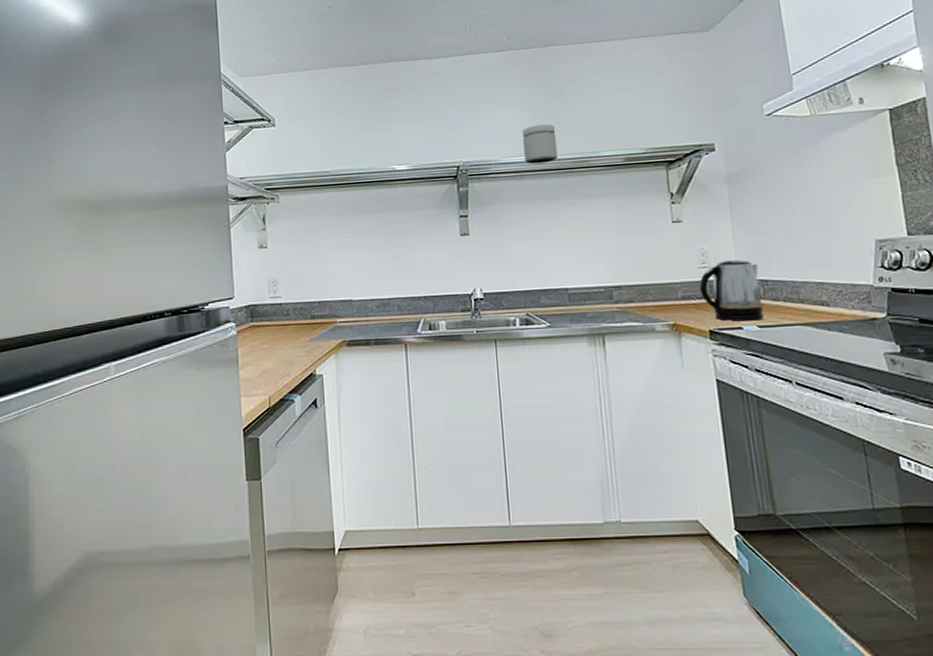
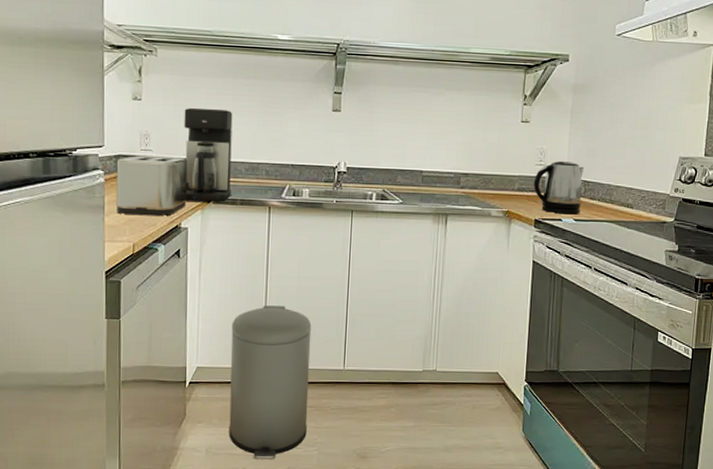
toaster: none [247,301,323,366] -> present [115,156,191,216]
coffee maker: none [309,247,364,346] -> present [184,108,233,202]
pedal bin: none [378,454,476,642] -> present [229,305,312,460]
jar: present [522,124,558,164] -> none [401,13,434,52]

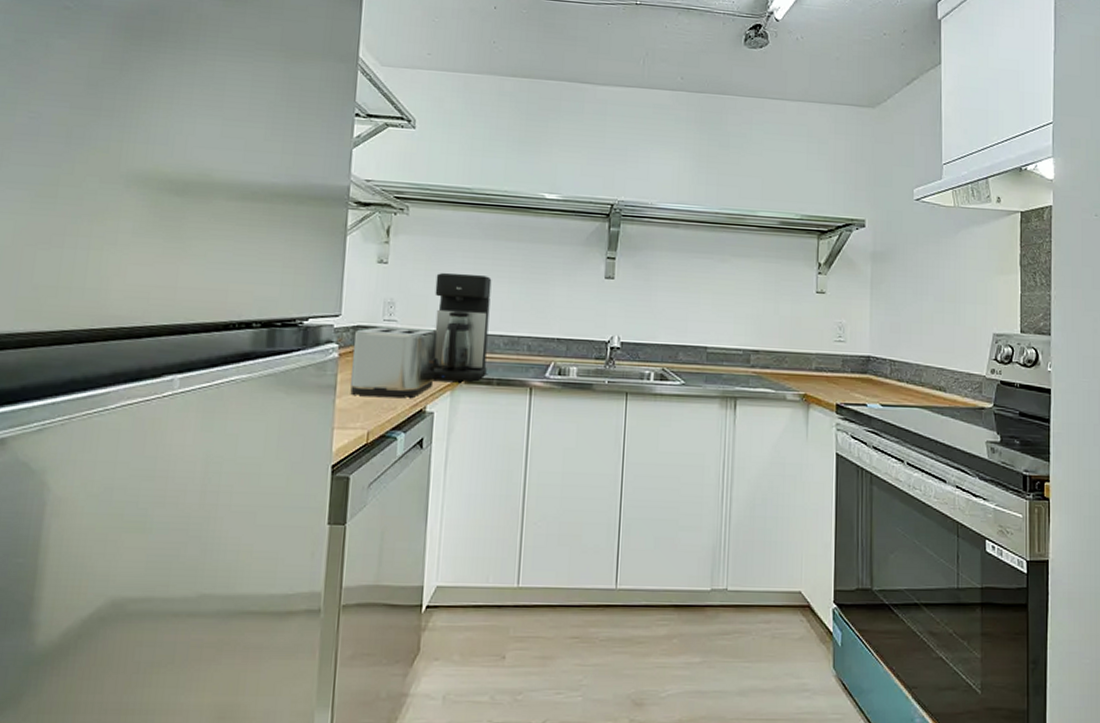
pedal bin: present [229,305,312,460] -> none [472,508,578,710]
kettle: present [533,160,584,215] -> none [832,336,888,399]

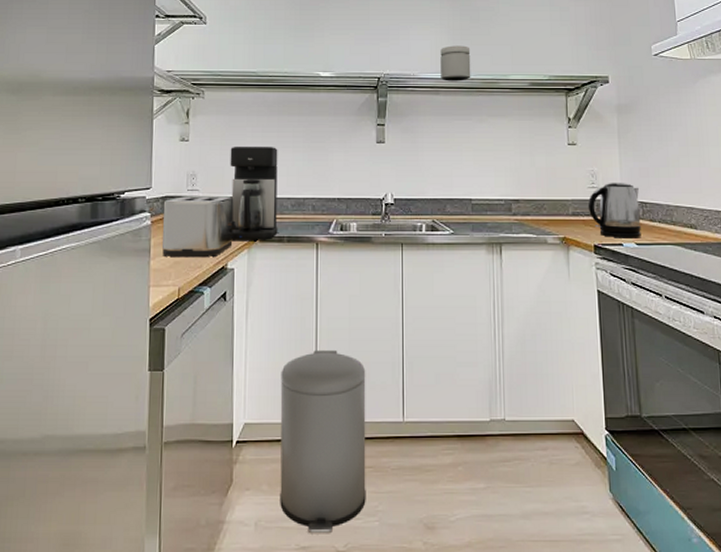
pedal bin: none [472,508,578,710] -> present [280,350,366,534]
jar: none [682,173,717,215] -> present [440,45,471,81]
kettle: none [832,336,888,399] -> present [587,182,641,238]

